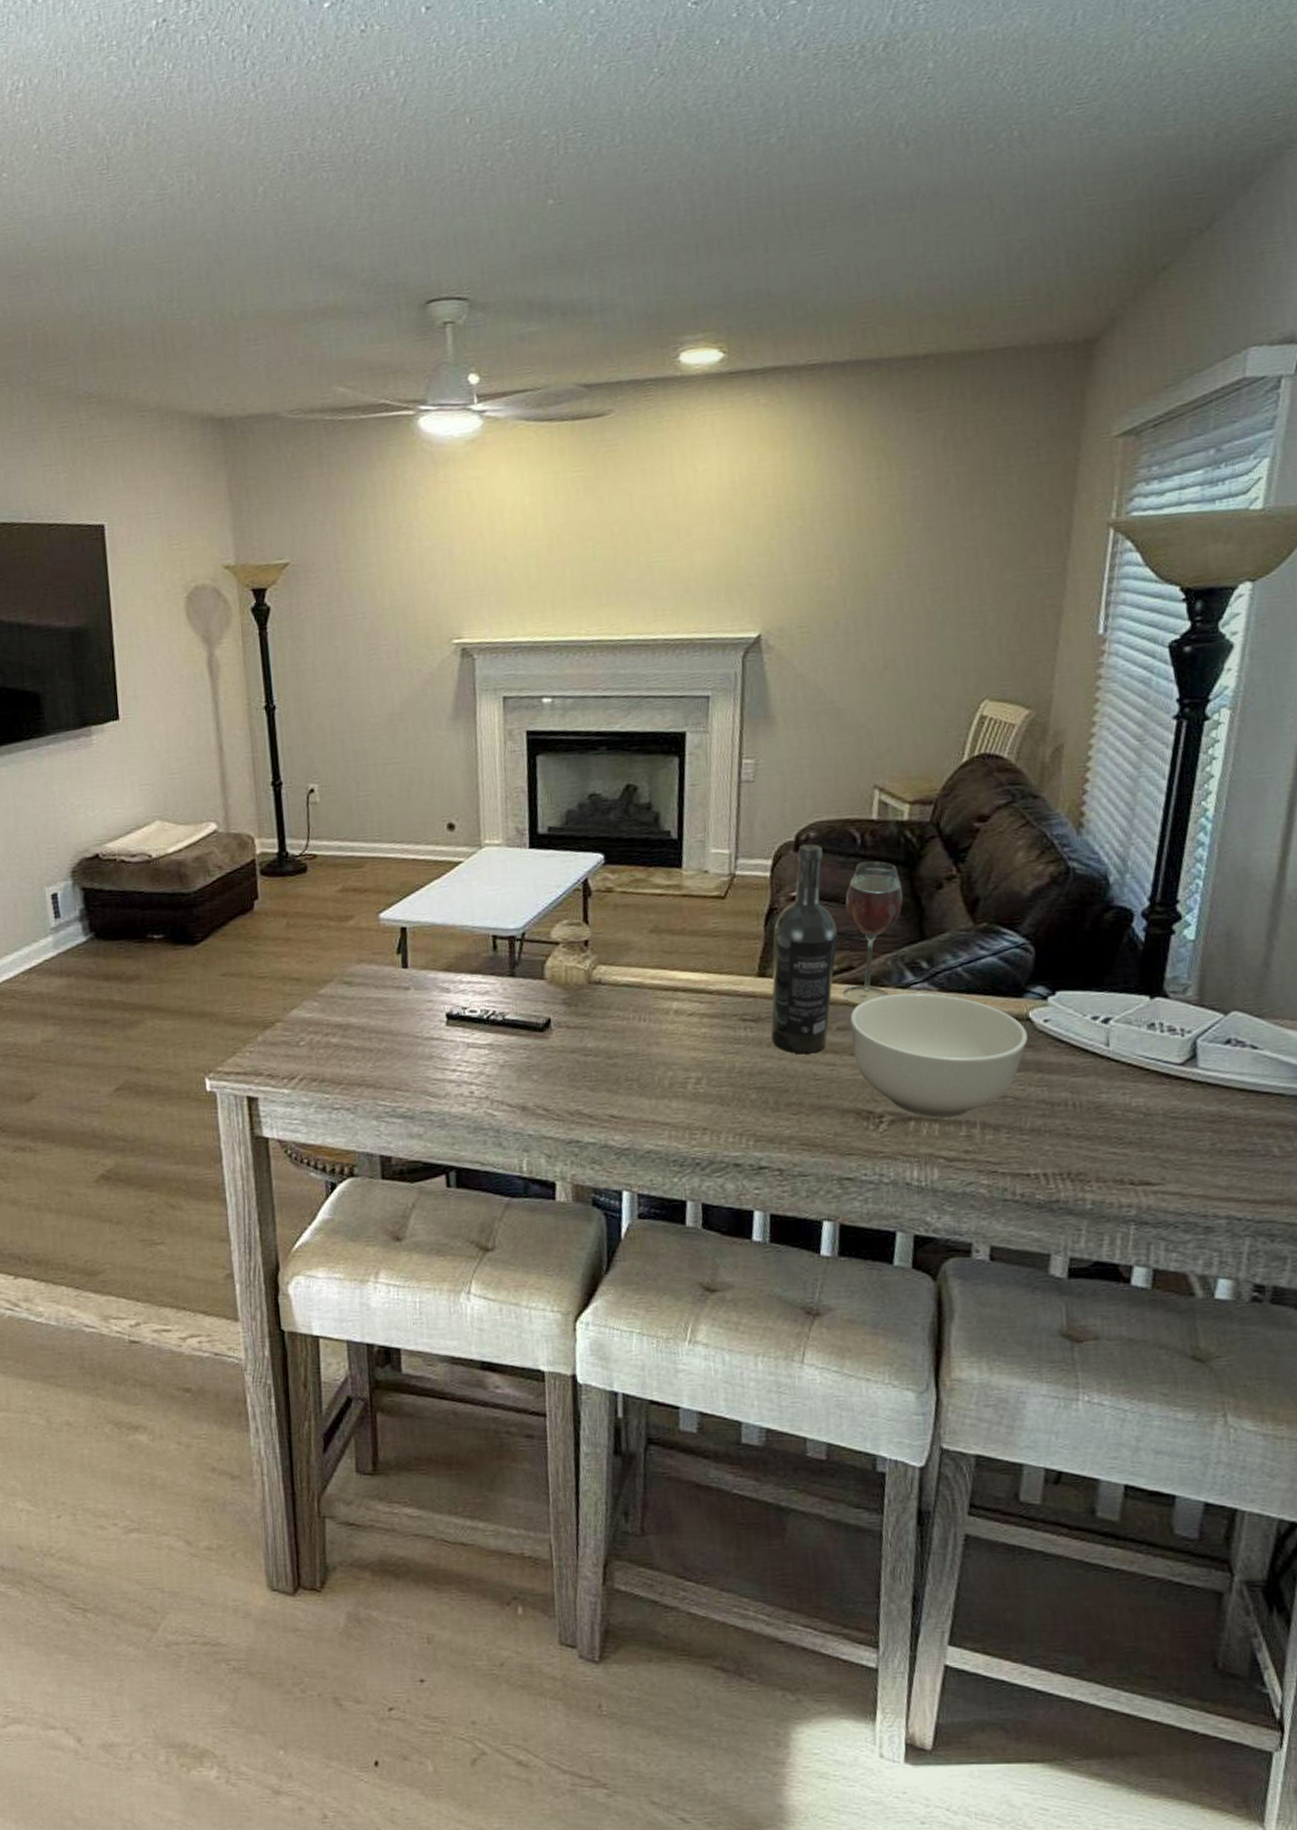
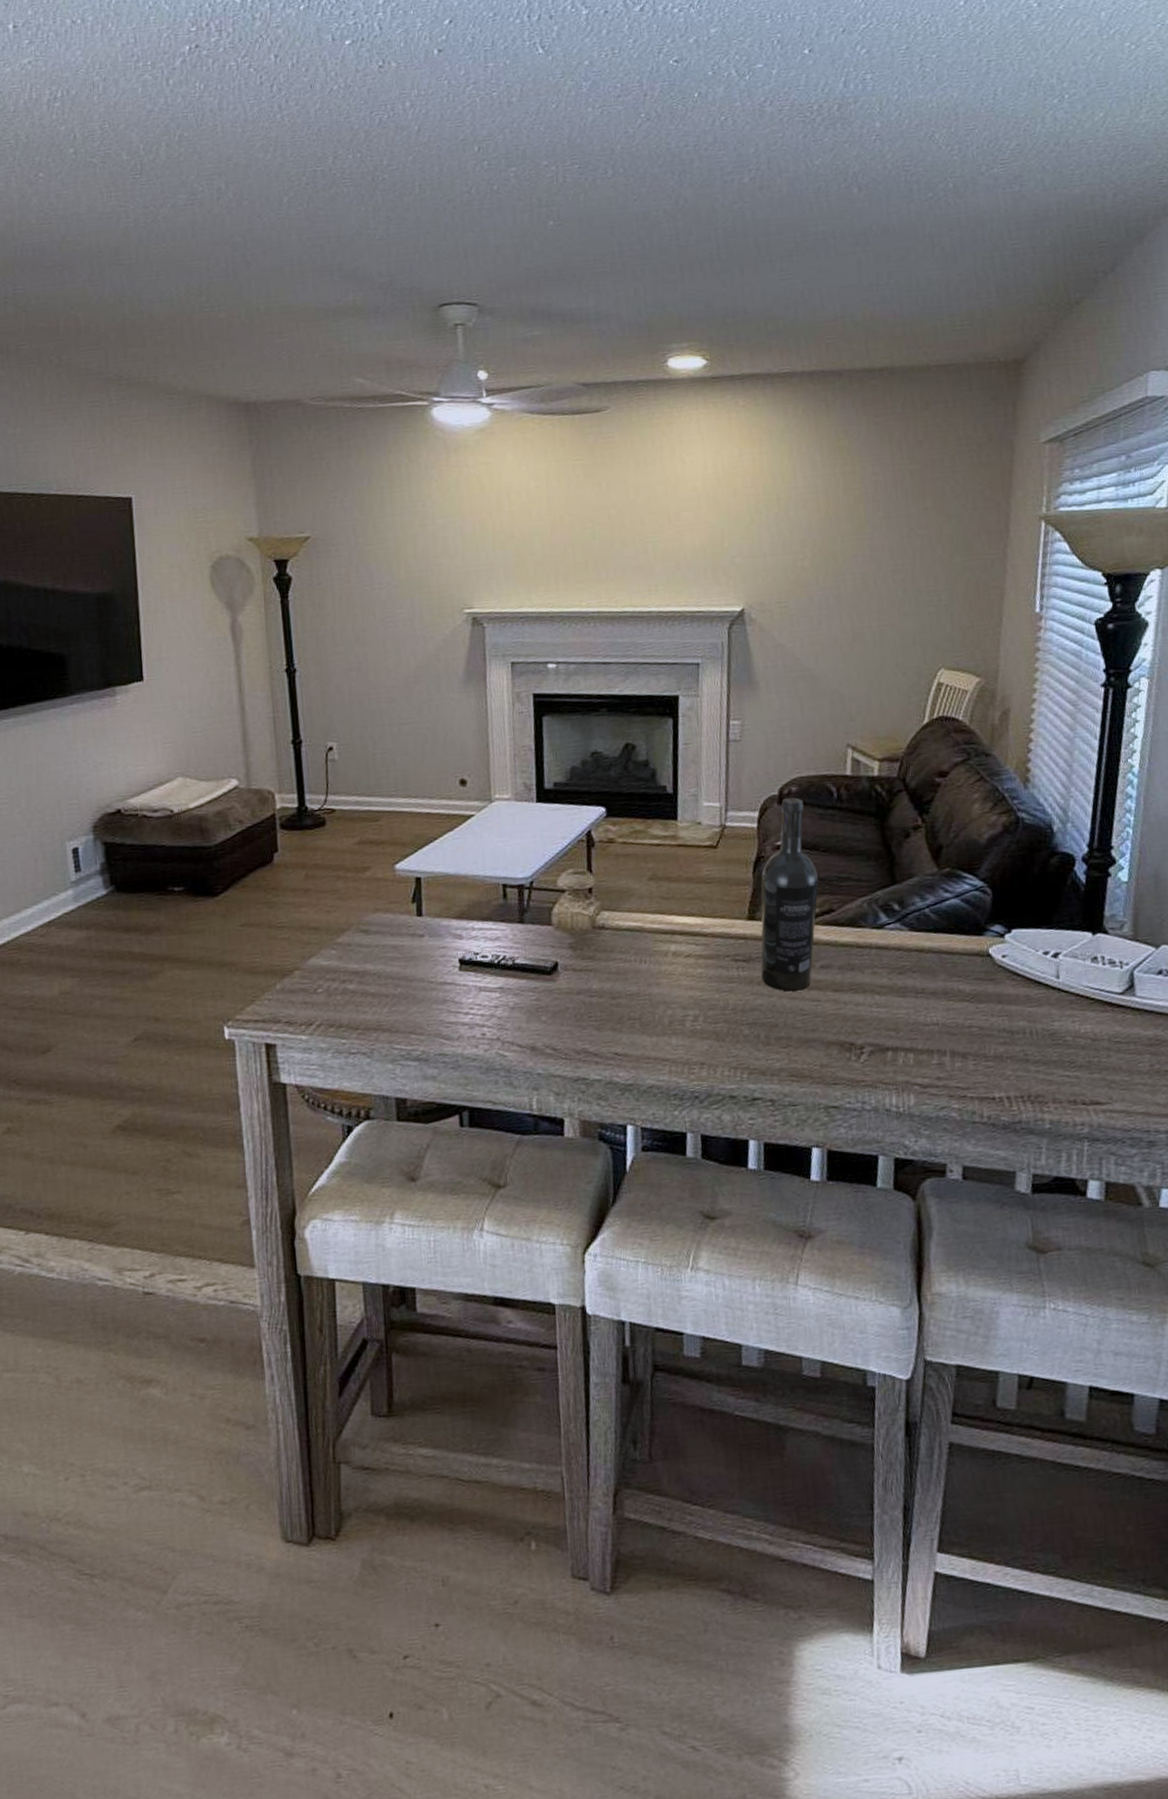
wineglass: present [843,861,904,1005] -> none [824,812,876,944]
bowl: present [850,992,1028,1118] -> none [831,932,989,1048]

